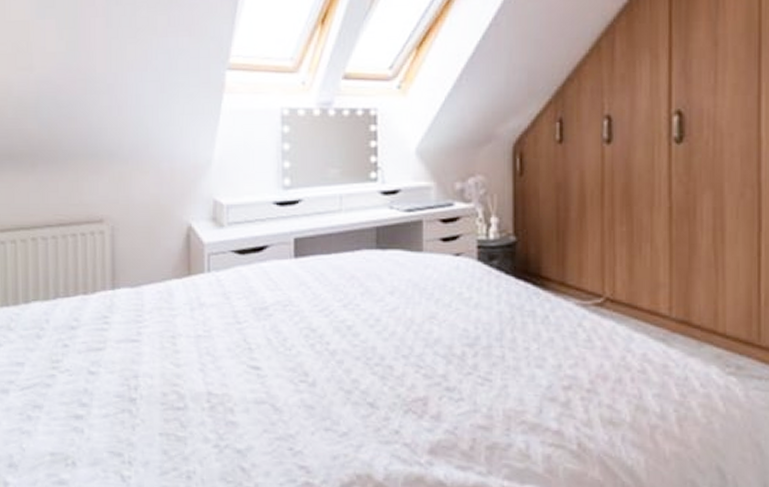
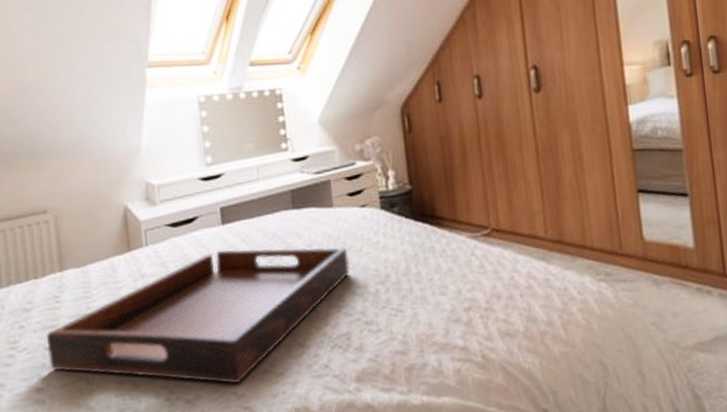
serving tray: none [91,286,434,439] -> present [47,246,349,384]

